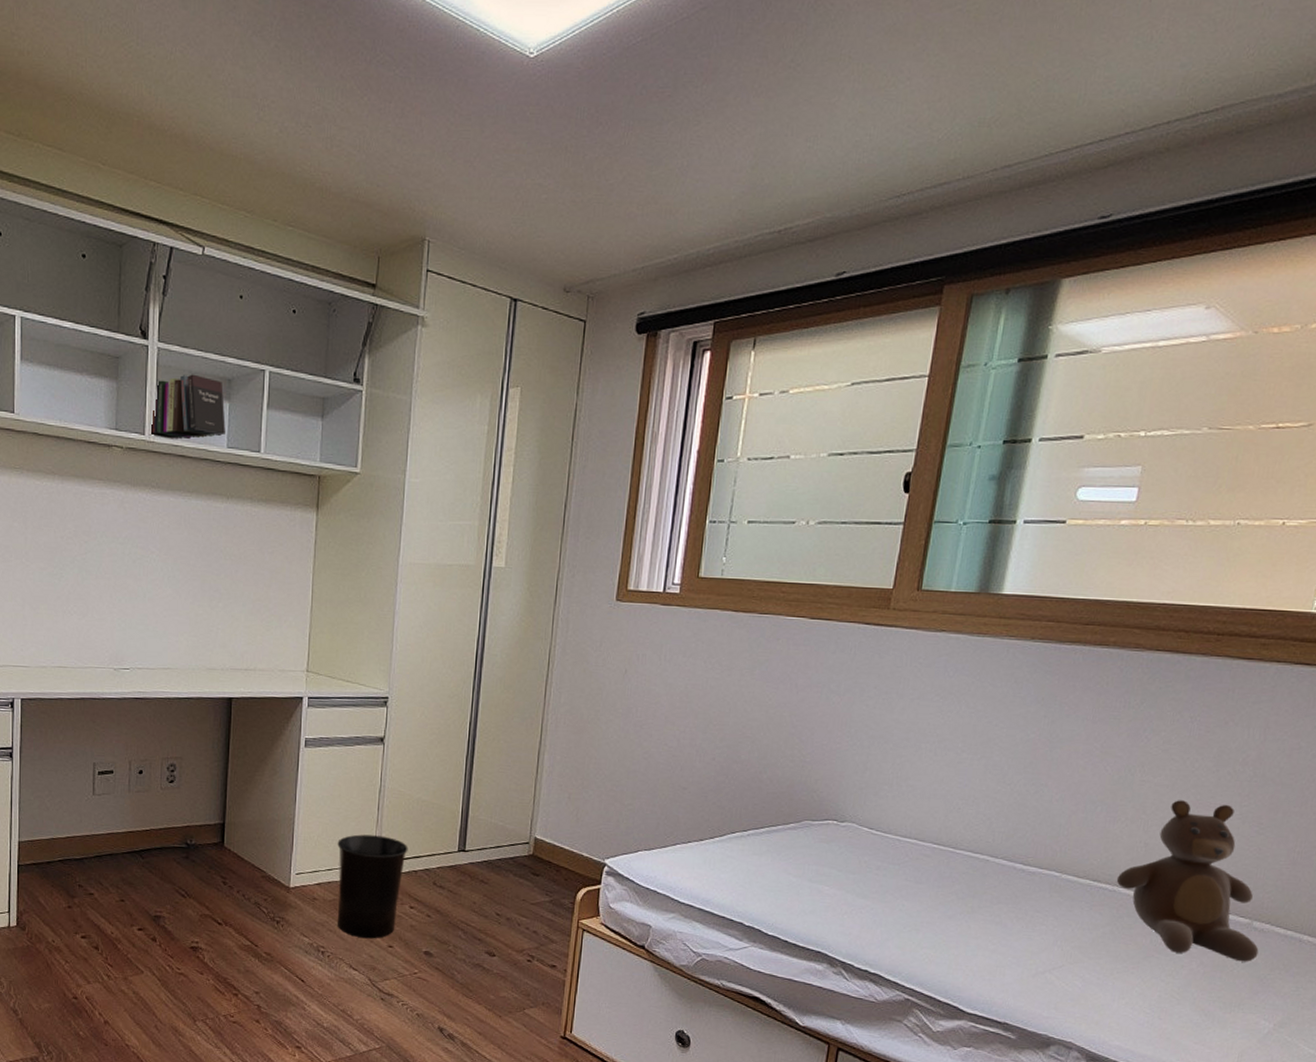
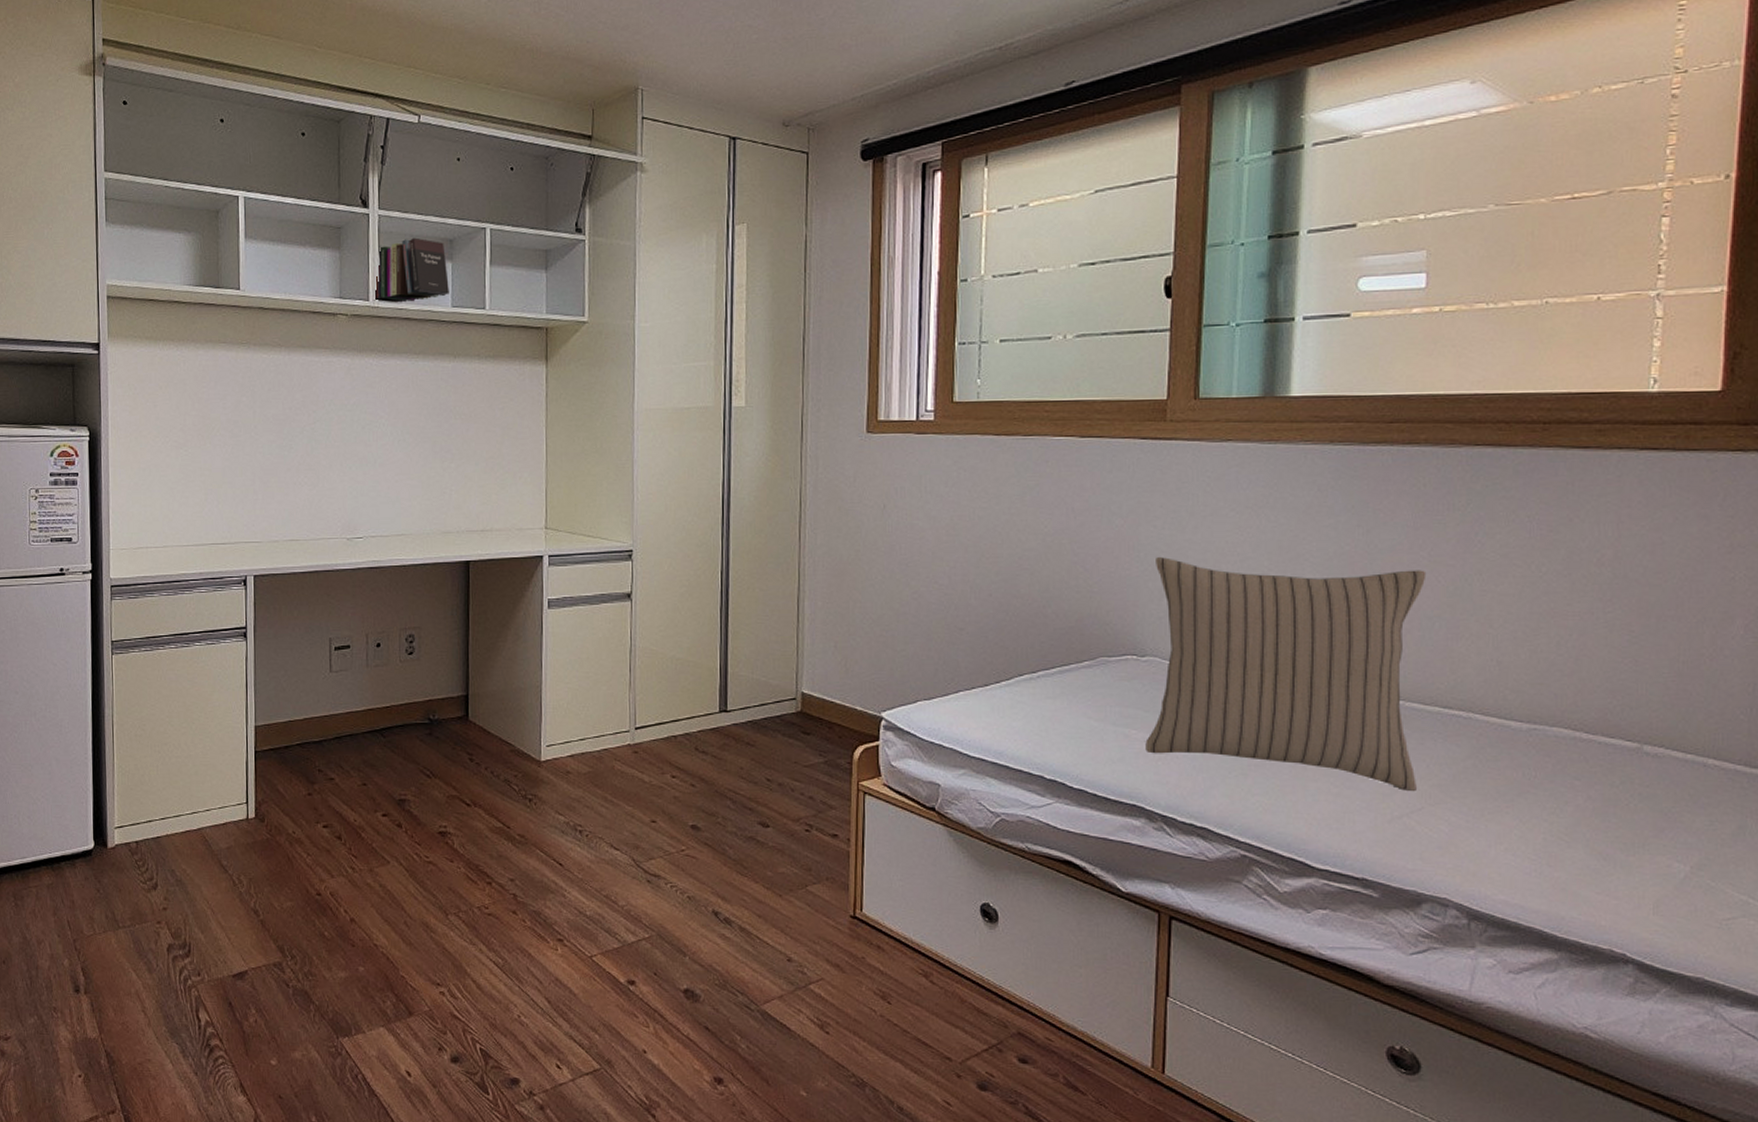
waste bin: present [337,834,409,938] -> none [589,699,665,813]
pillow: none [834,734,1097,952] -> present [1145,557,1427,792]
teddy bear: present [1116,800,1259,962] -> none [1470,610,1656,794]

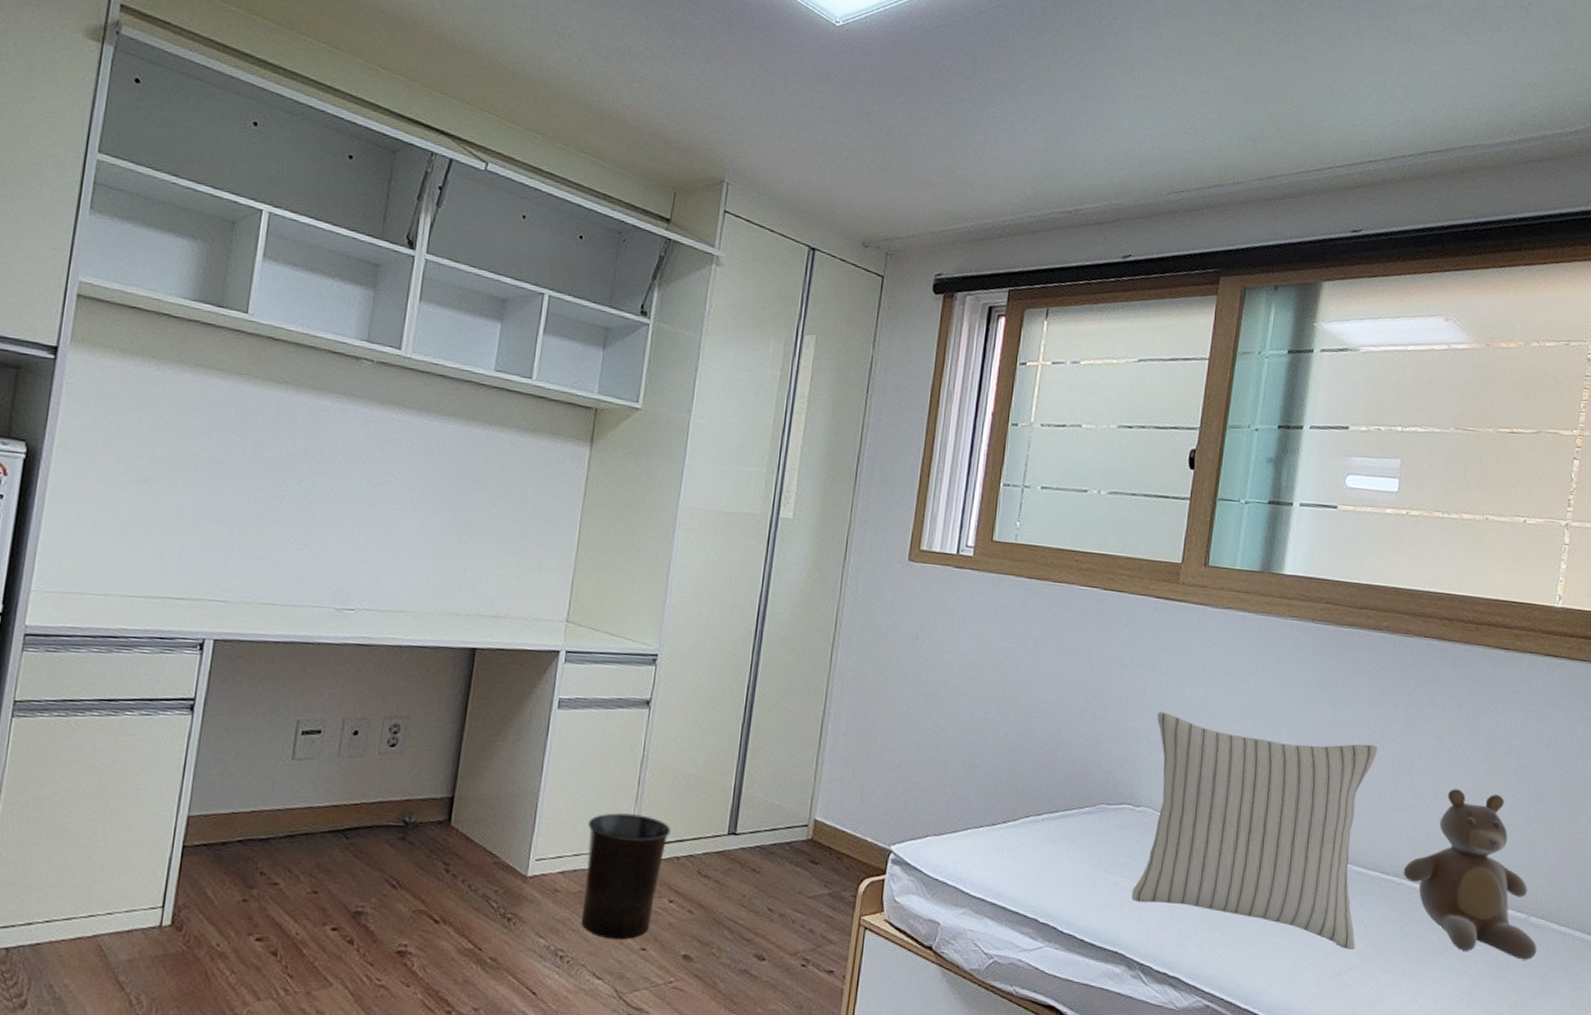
books: present [373,237,449,303] -> none [405,290,496,359]
waste bin: none [589,699,665,813] -> present [582,813,671,939]
teddy bear: none [1470,610,1656,794] -> present [1403,789,1537,960]

